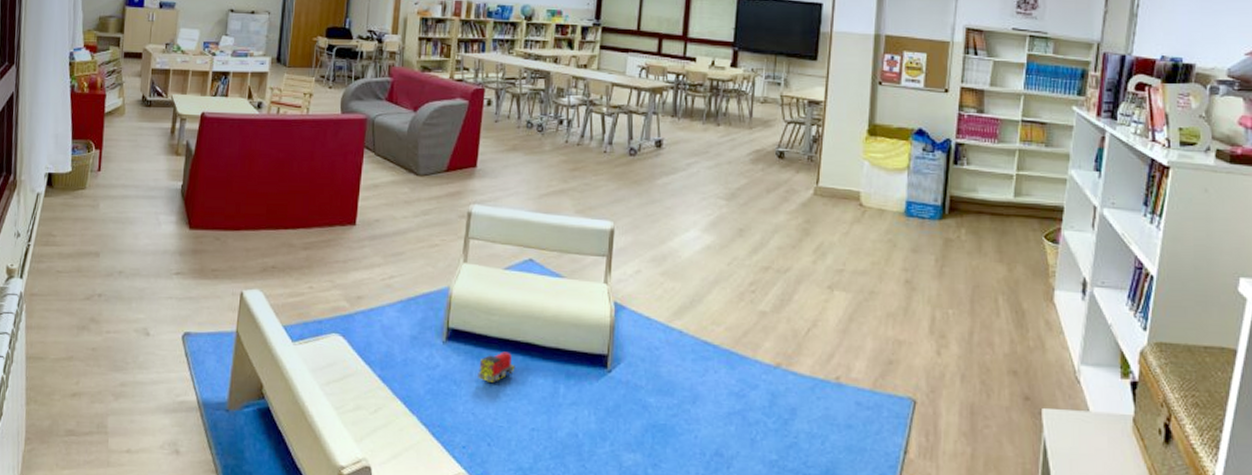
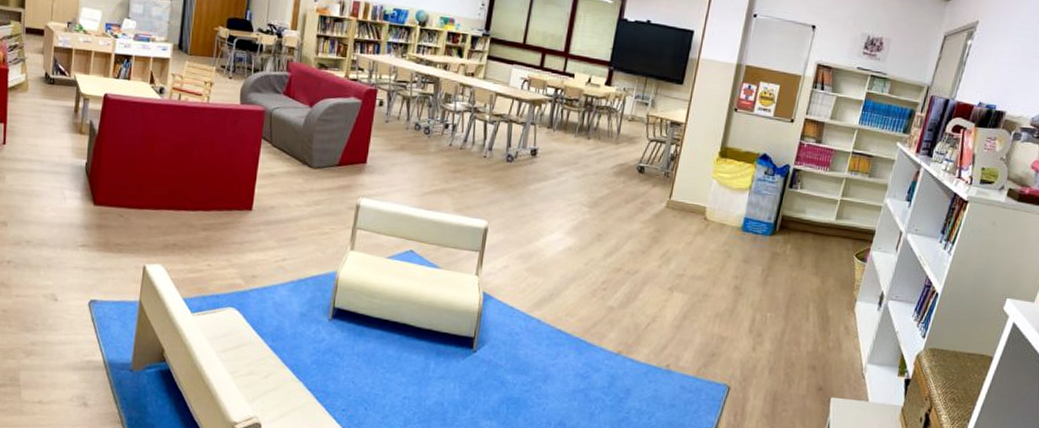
toy train: present [477,351,515,382] -> none [358,330,393,357]

